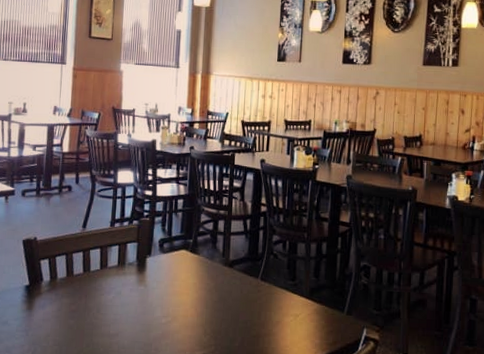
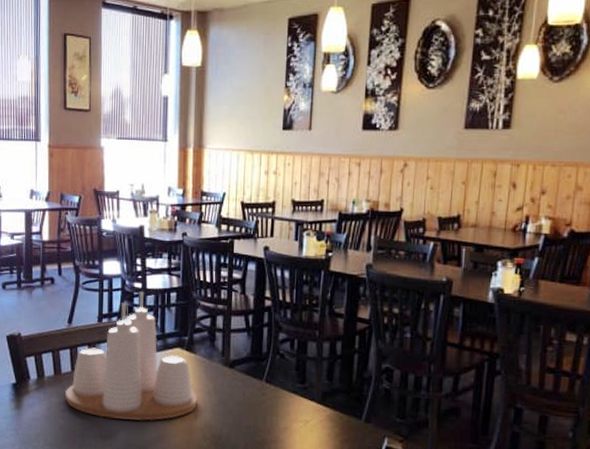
condiment set: none [75,199,200,320] -> present [64,292,198,422]

